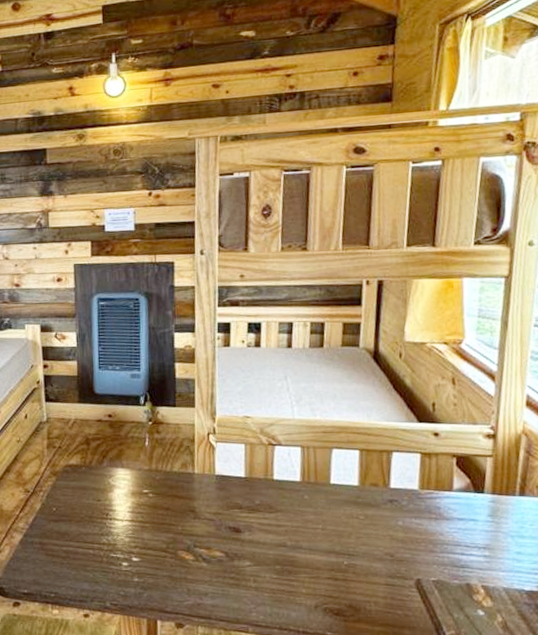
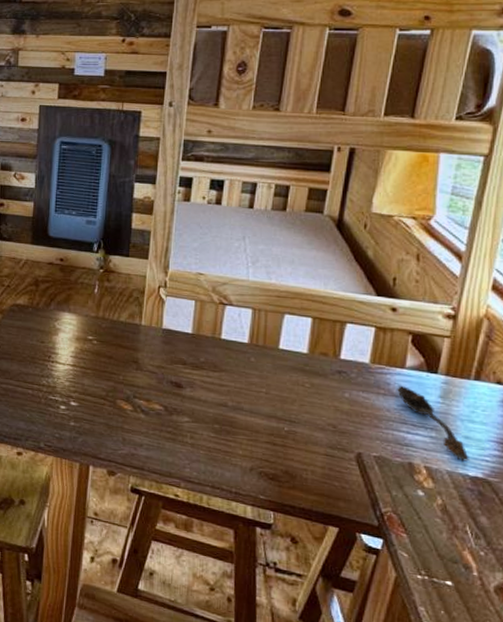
spoon: none [447,509,523,577] -> present [397,386,469,462]

